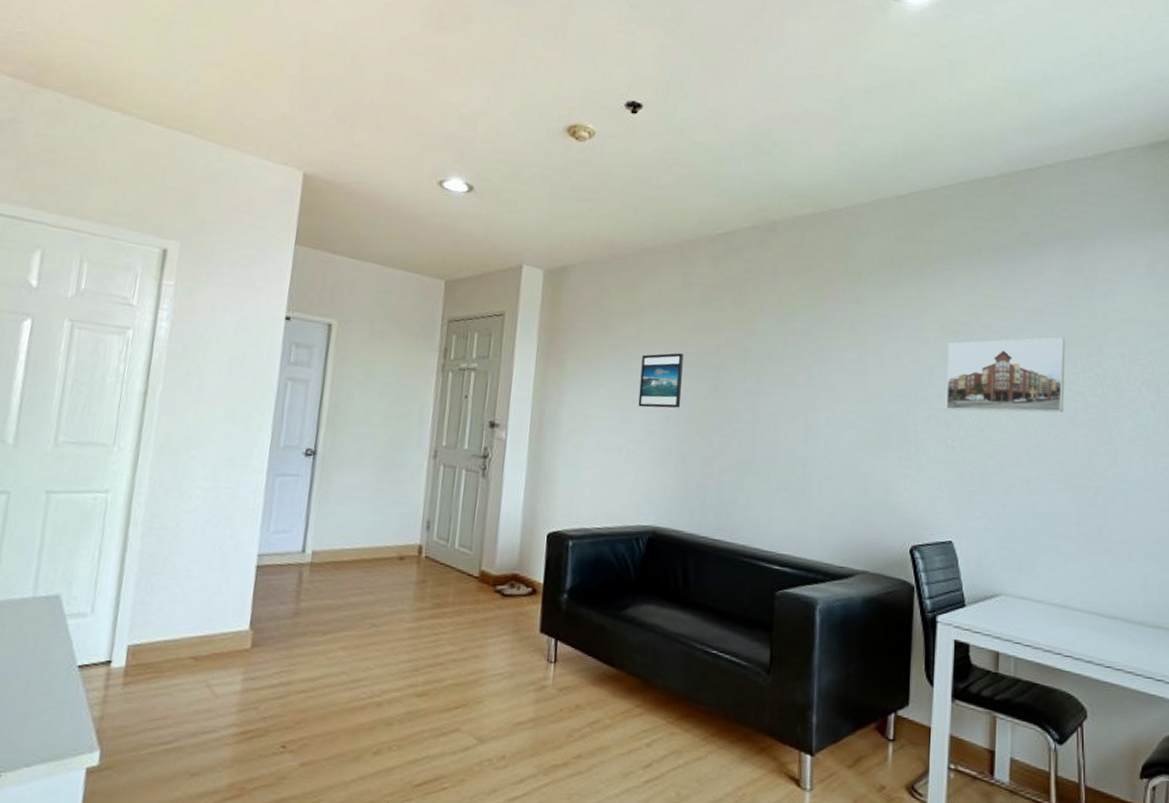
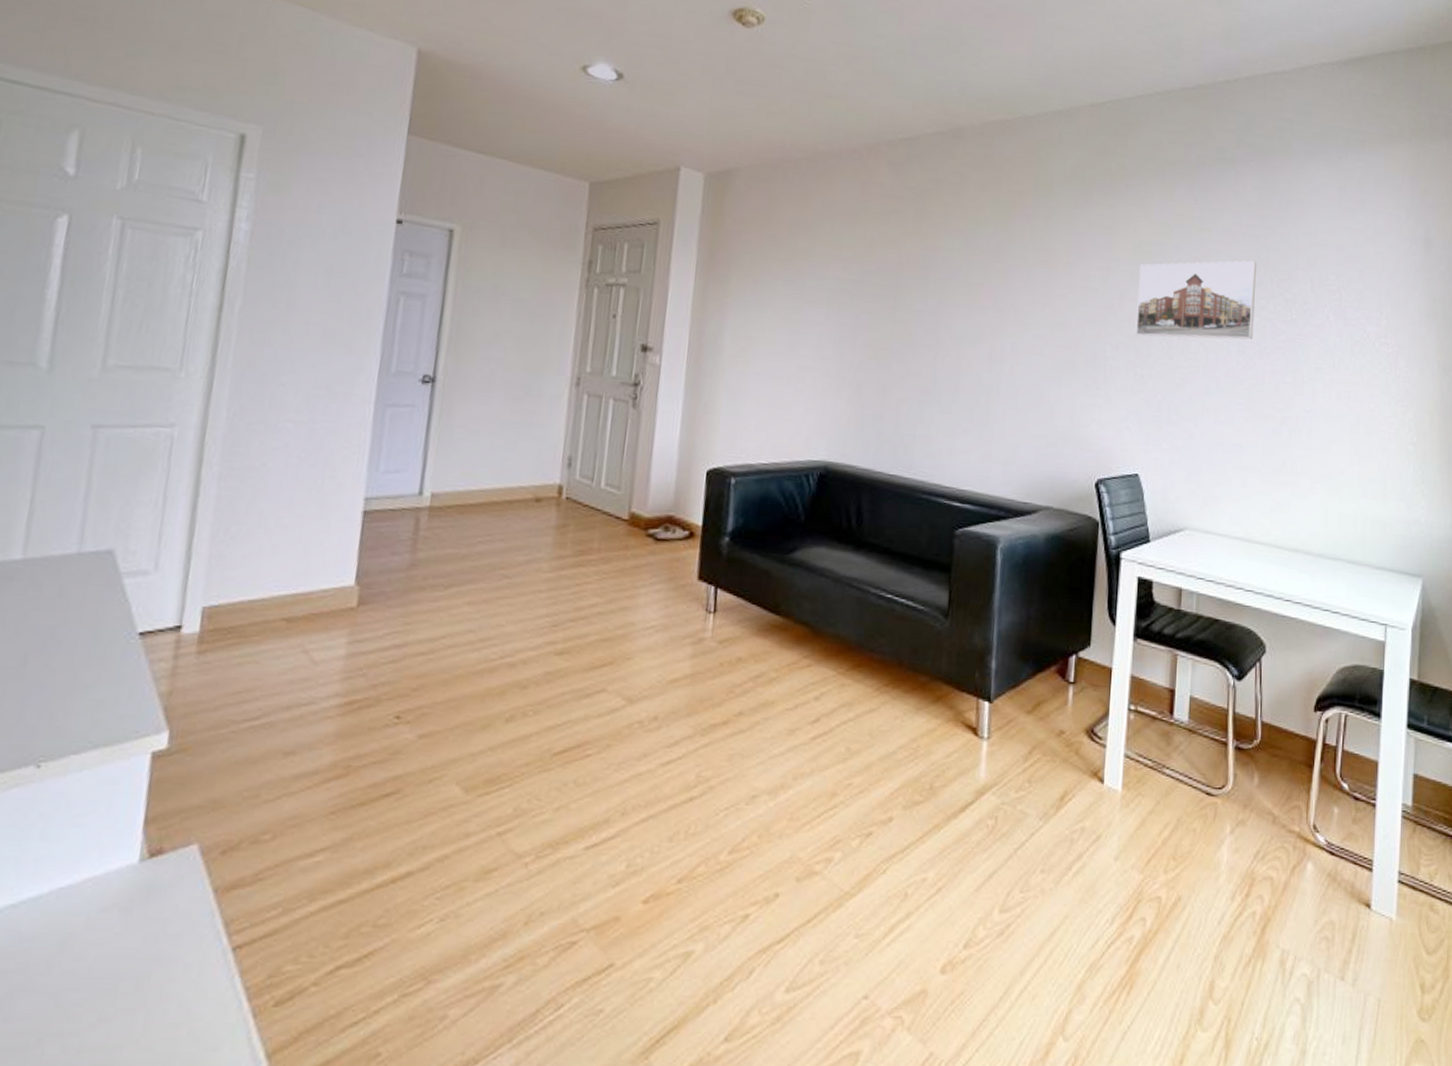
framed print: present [638,353,684,408] -> none [809,270,861,331]

